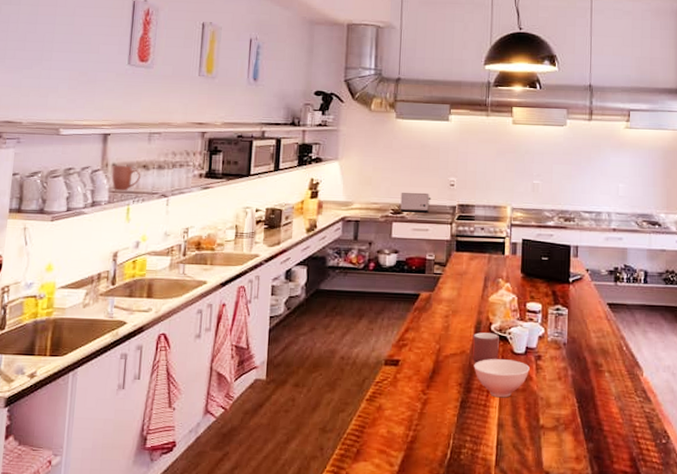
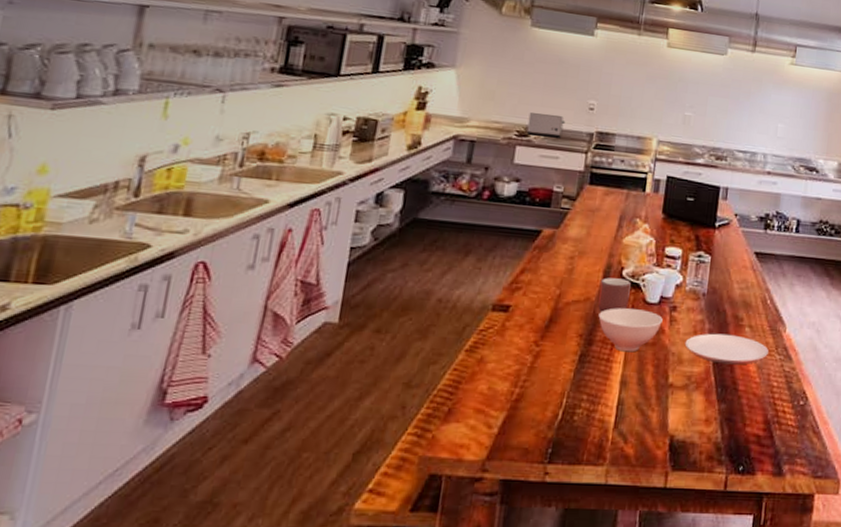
mug: present [111,165,141,191] -> none [145,45,189,80]
plate: none [551,379,628,407] -> present [684,333,768,365]

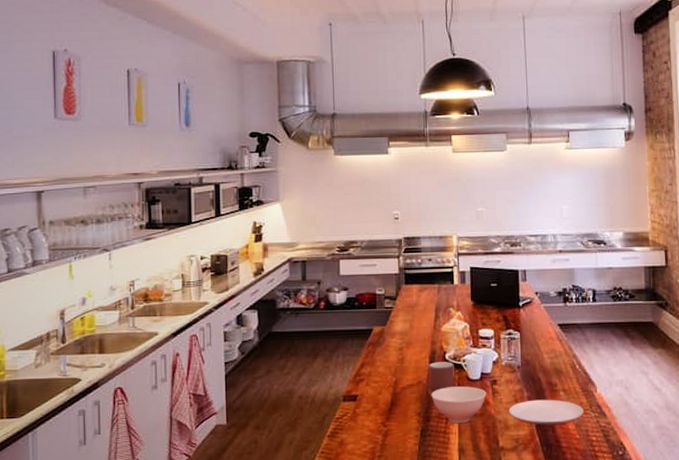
toaster: present [526,113,566,139] -> none [345,228,377,250]

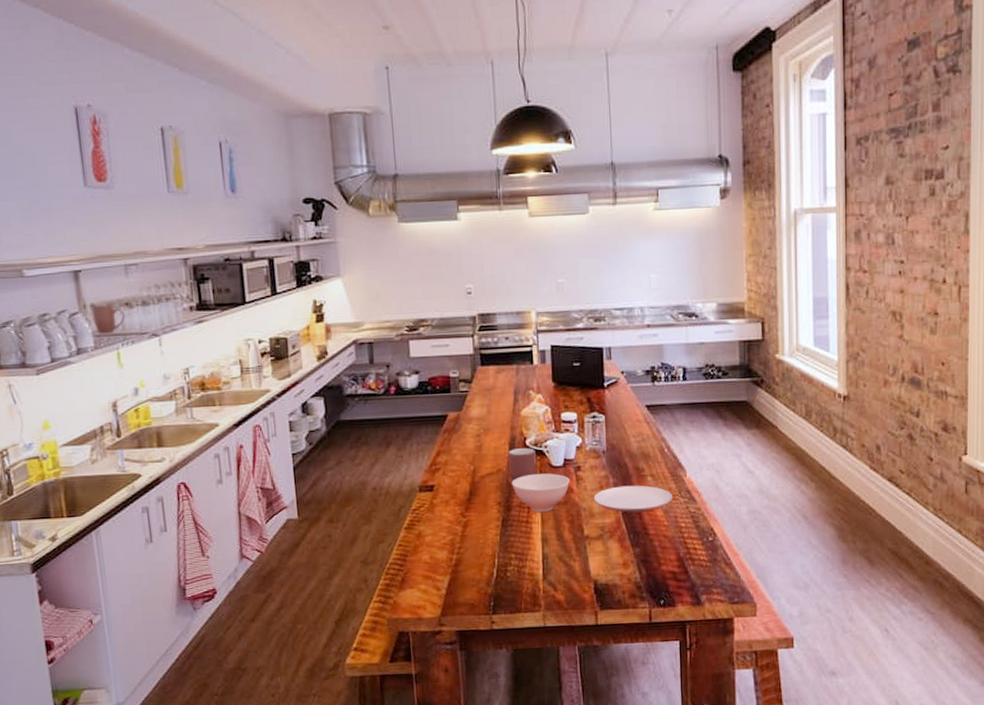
mug: none [49,222,80,248] -> present [91,304,125,334]

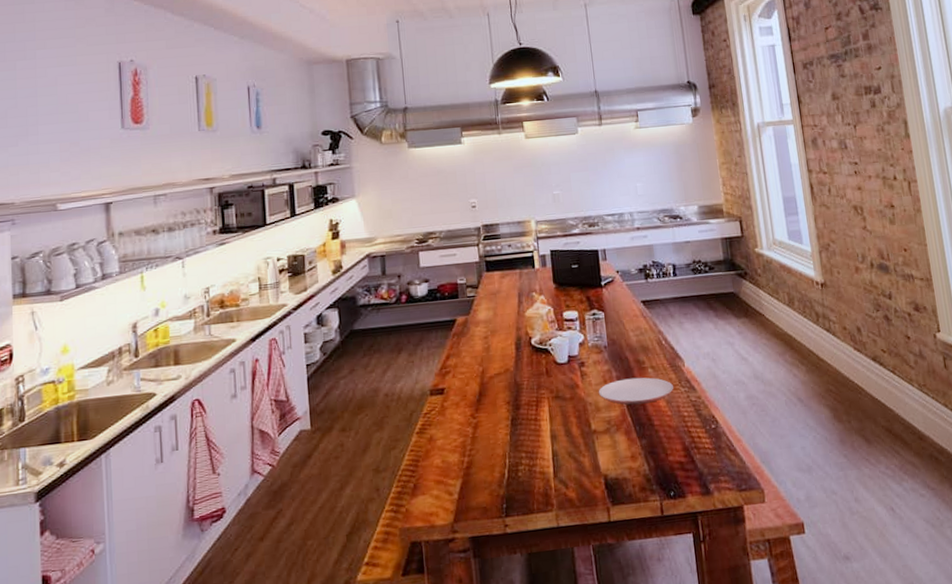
mug: present [91,304,125,334] -> none [119,232,151,260]
mug: present [507,448,536,481] -> none [514,347,543,379]
bowl: present [511,473,570,513] -> none [519,370,575,410]

